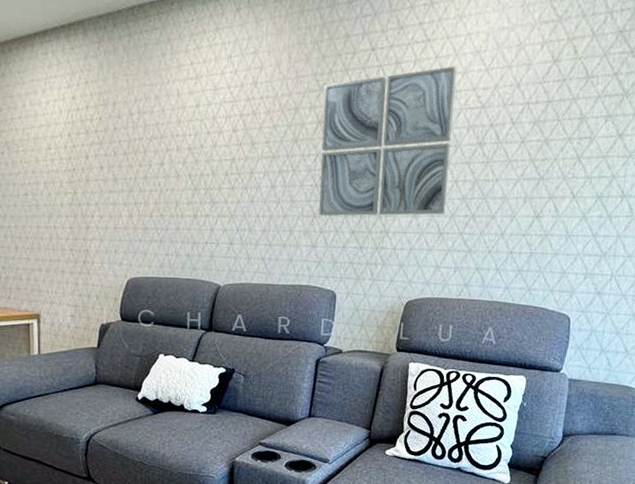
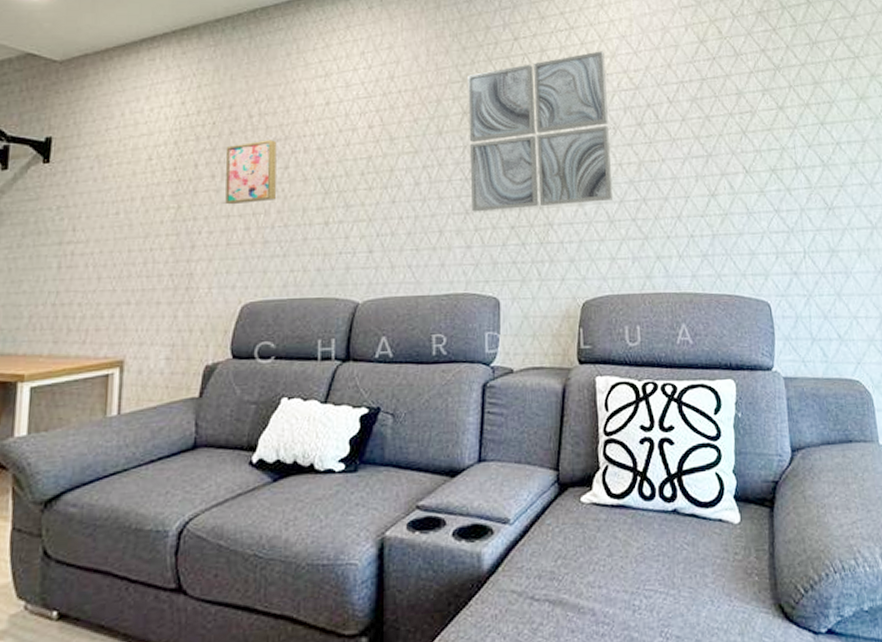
wall art: none [111,137,154,194] -> present [225,140,277,205]

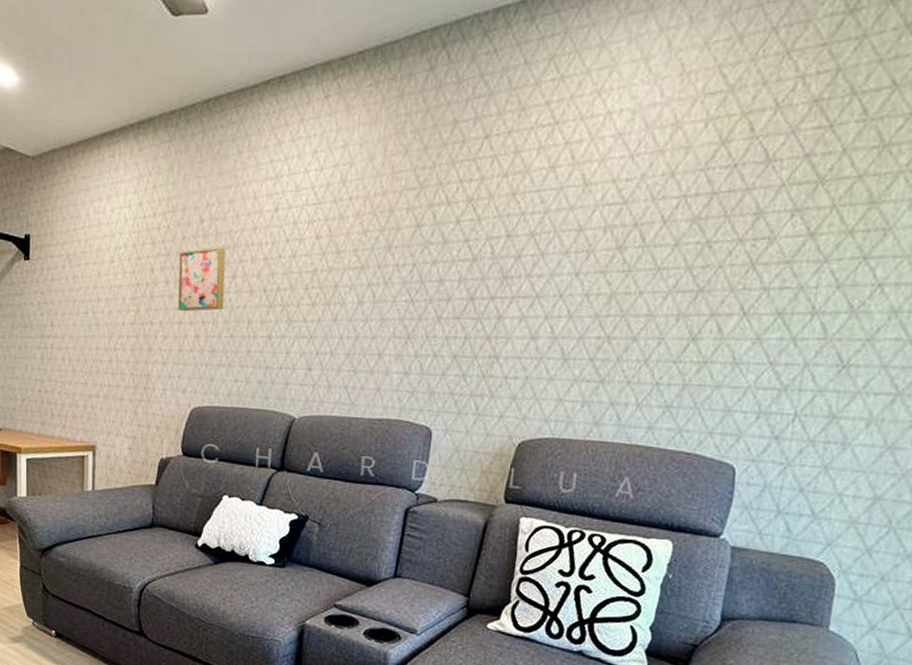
wall art: present [468,51,612,212] -> none [414,153,592,338]

